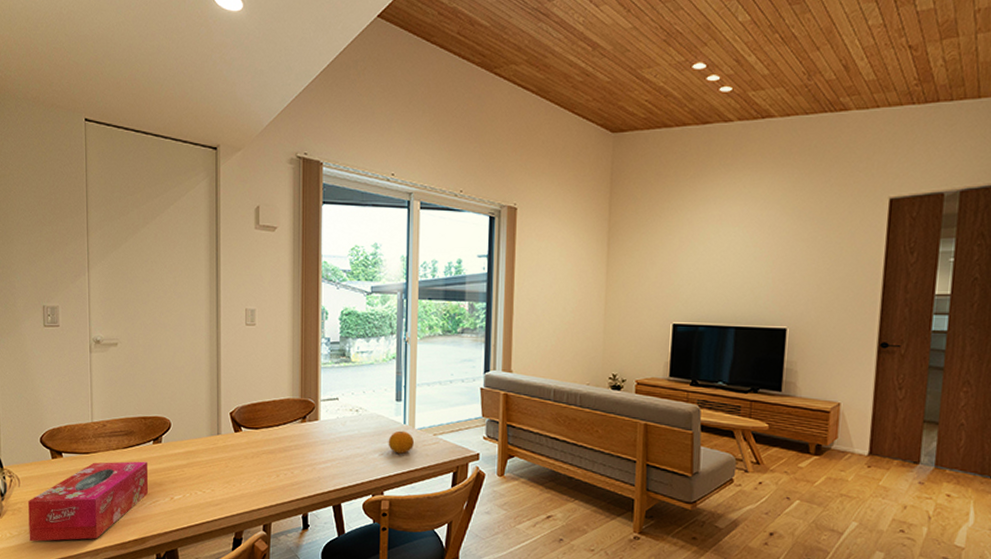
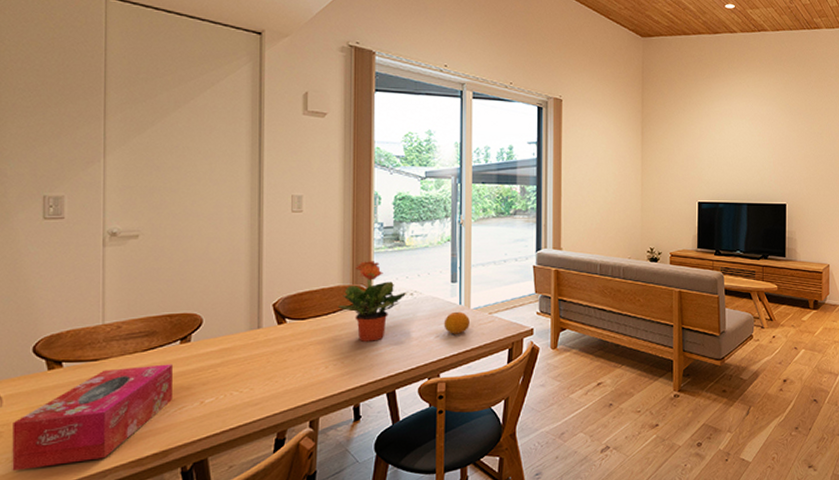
potted plant: none [288,375,351,455] -> present [338,261,406,342]

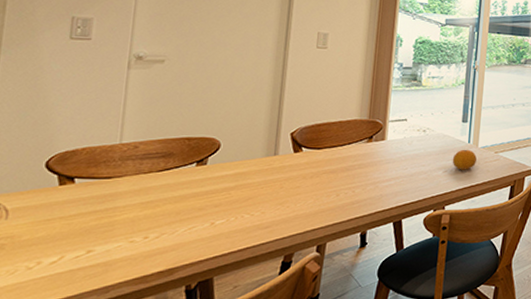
tissue box: present [12,364,174,472] -> none [11,185,187,284]
potted plant: present [338,261,406,342] -> none [354,98,419,173]

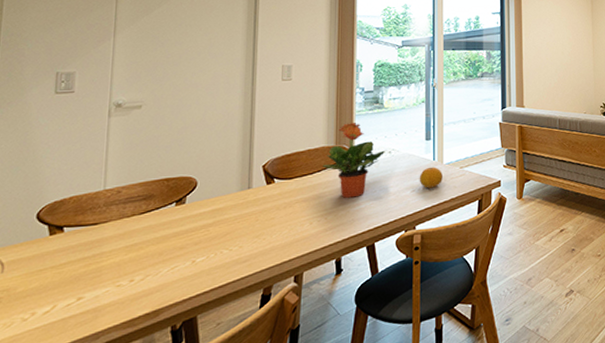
potted plant: none [354,98,419,173] -> present [323,123,384,198]

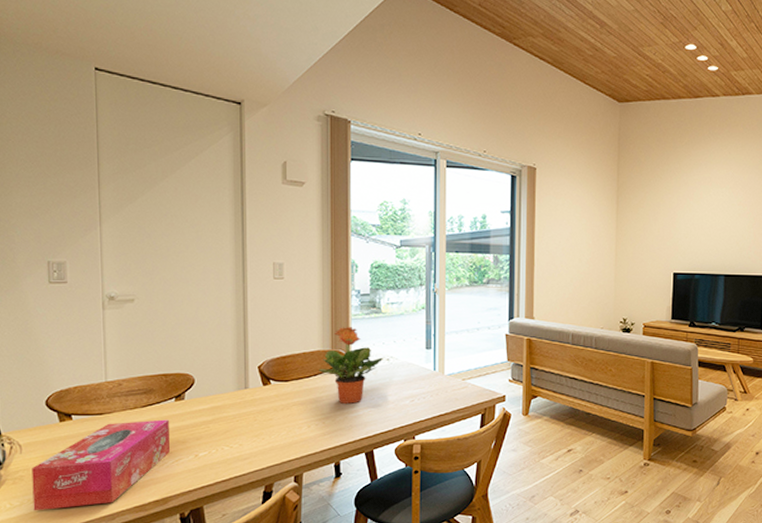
tissue box: none [8,225,167,337] -> present [32,419,171,511]
fruit: present [419,167,442,188] -> none [419,377,443,399]

